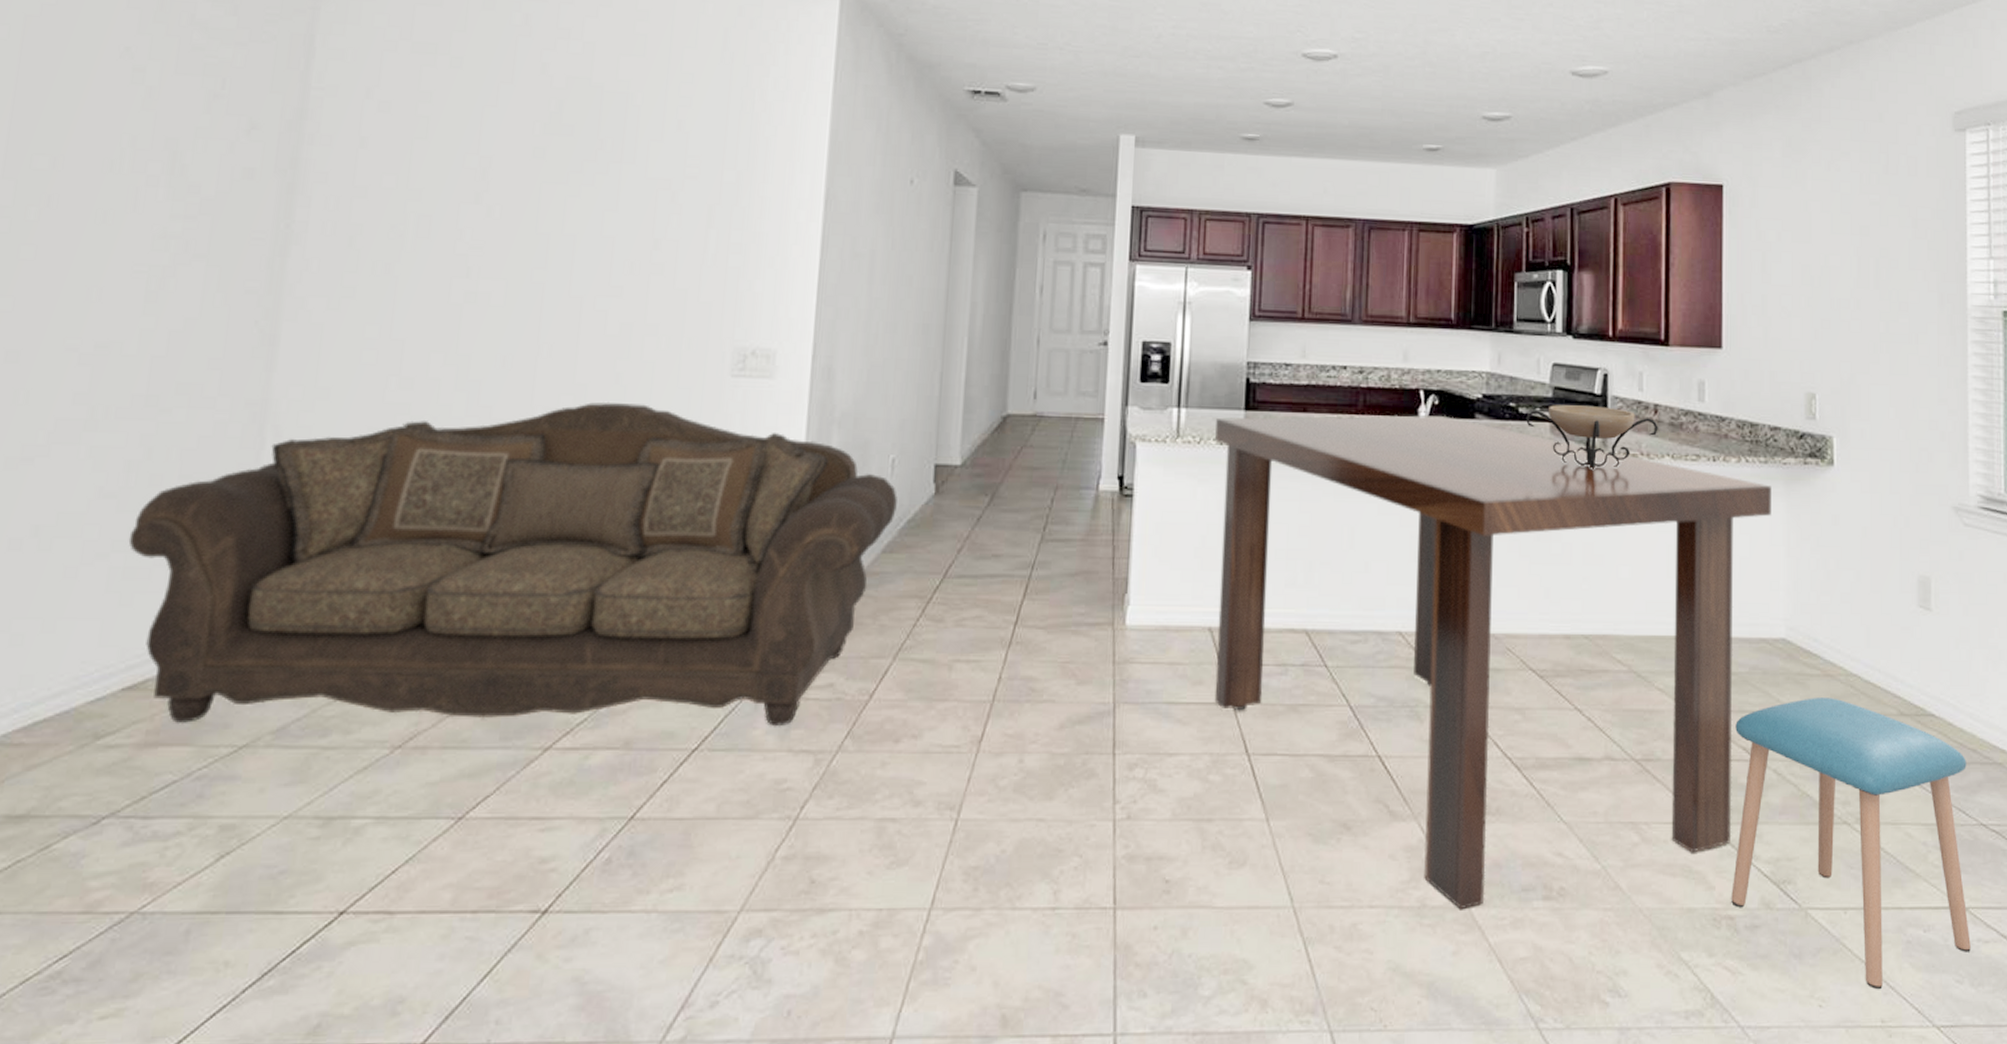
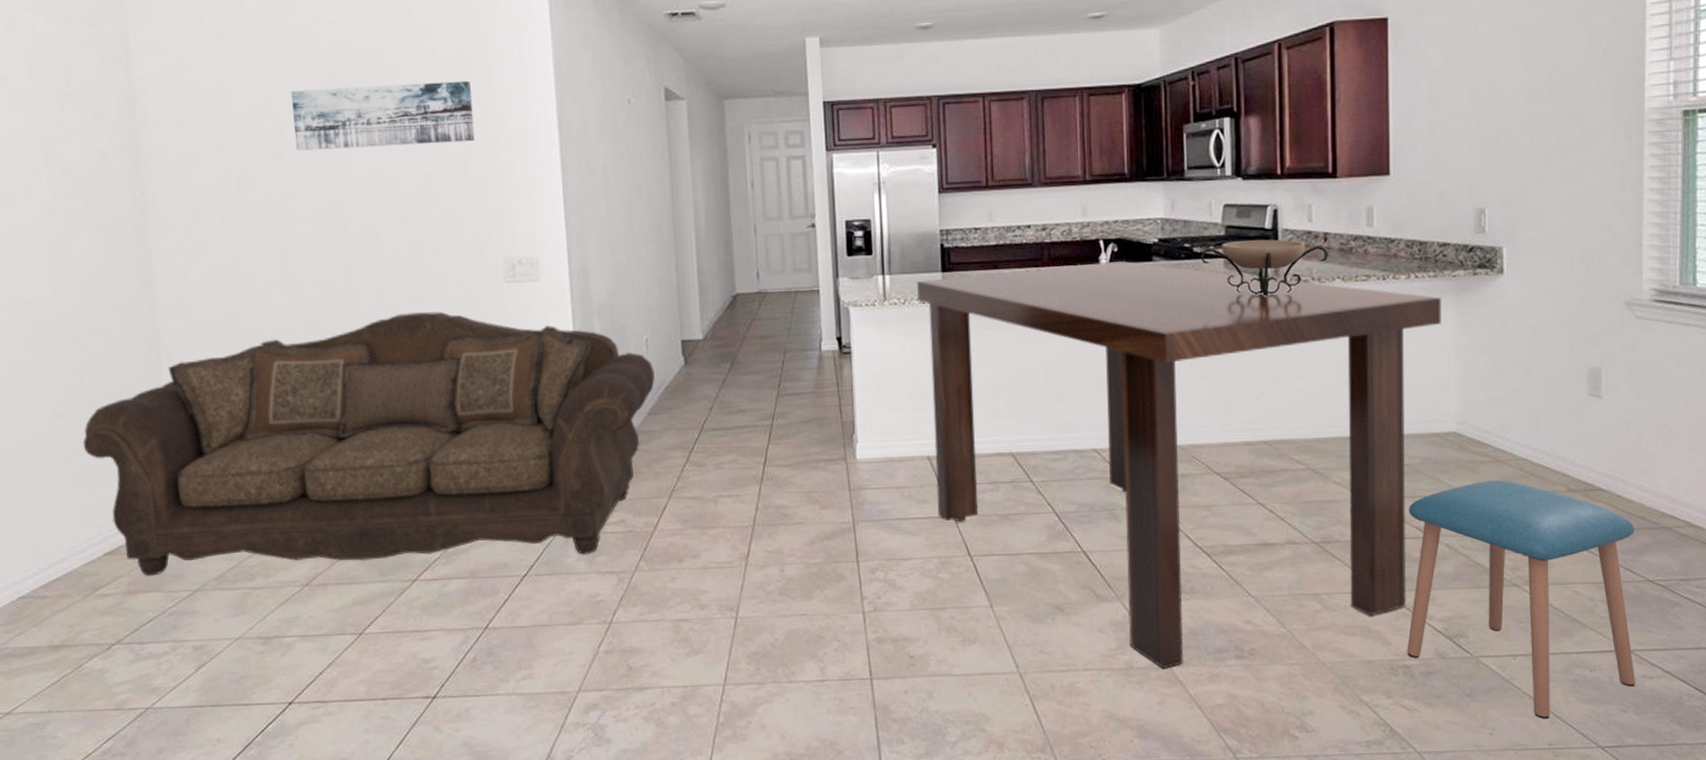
wall art: none [500,125,728,207] -> present [291,80,475,151]

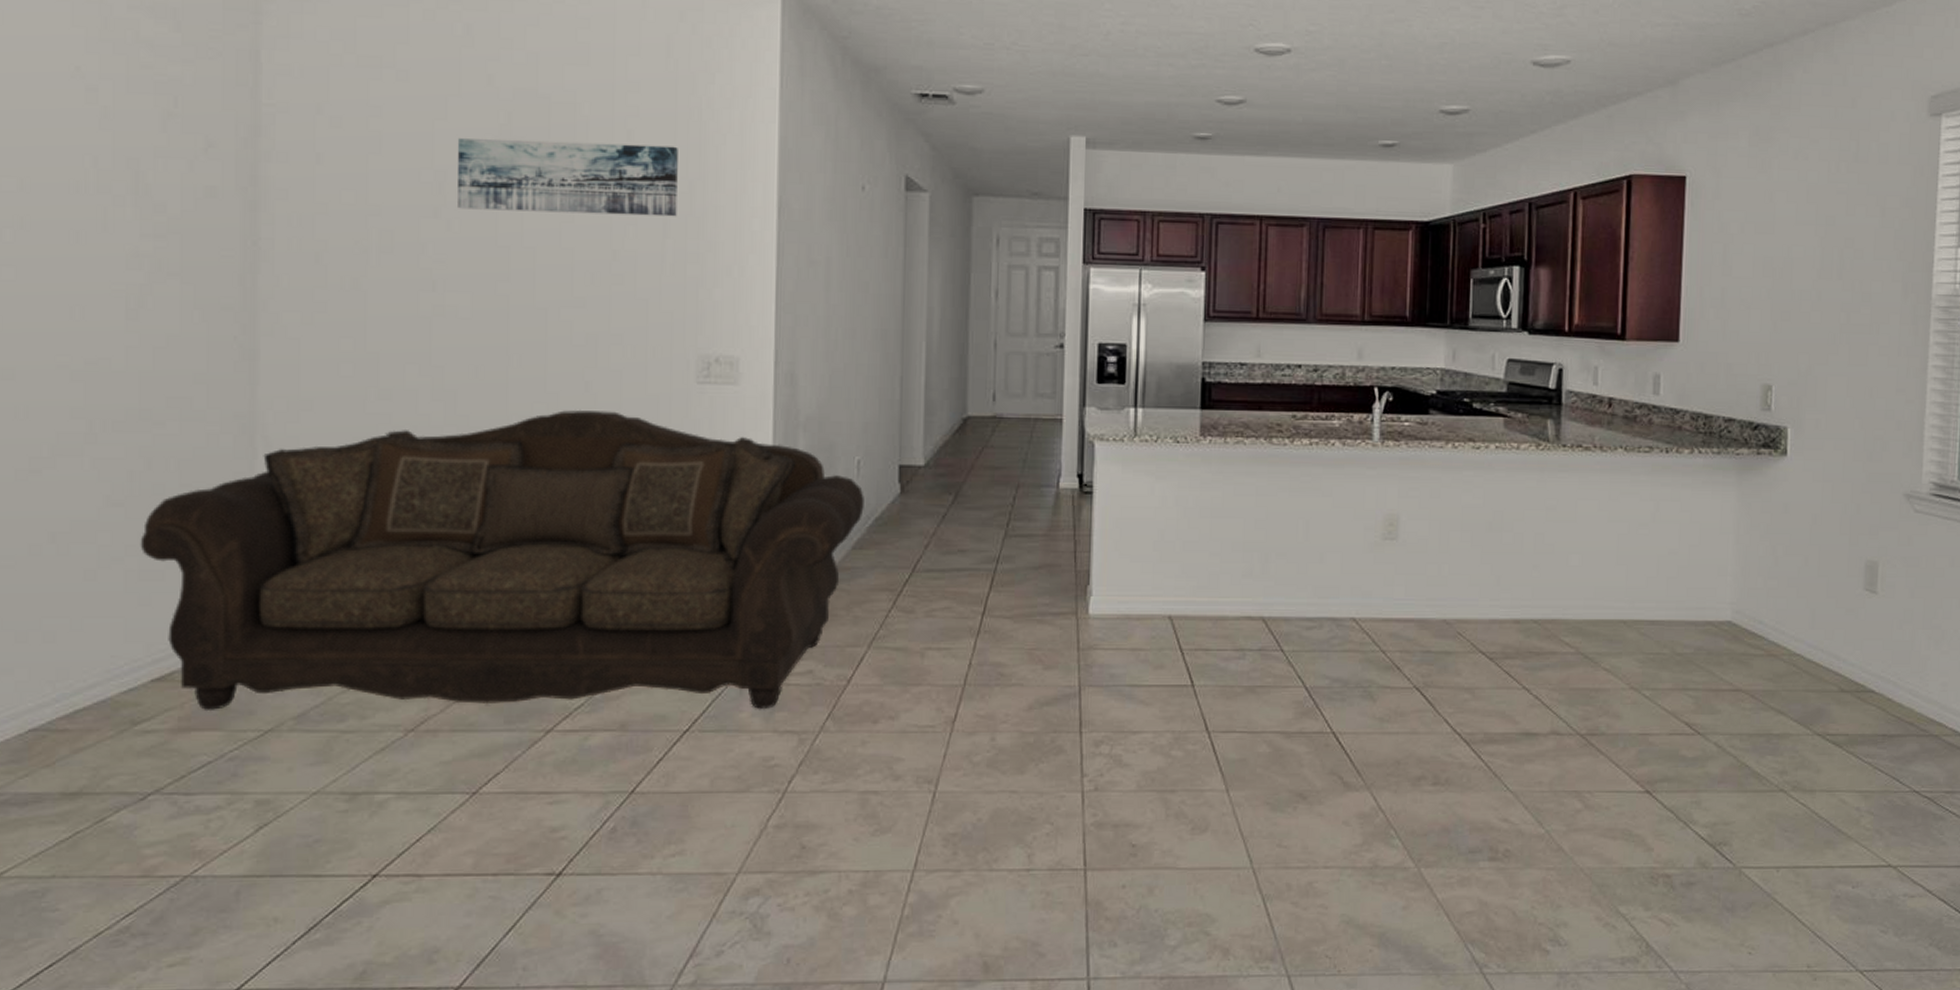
dining table: present [917,261,1441,670] -> none [1172,411,1724,870]
decorative bowl: present [1201,239,1328,297] -> none [1480,400,1612,462]
stool: present [1407,480,1635,720] -> none [1669,676,1903,939]

